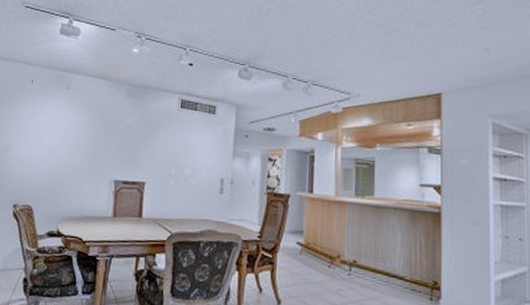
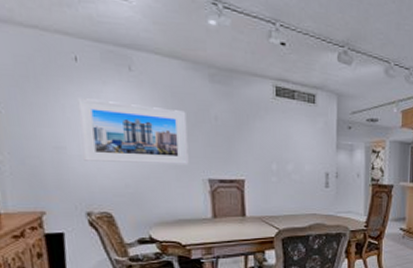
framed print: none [21,111,105,167] -> present [77,98,189,166]

